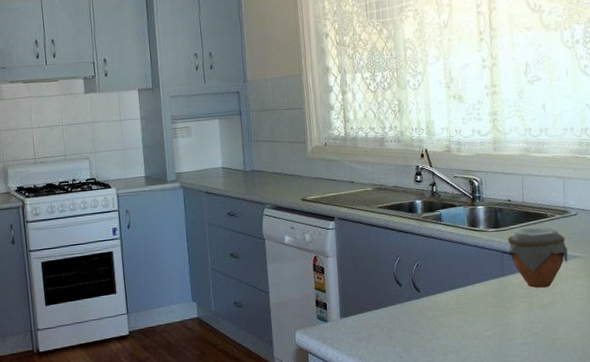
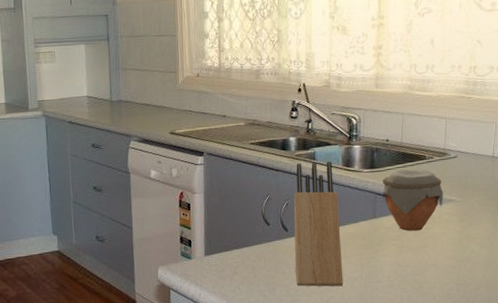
knife block: none [423,222,478,347] -> present [293,161,344,287]

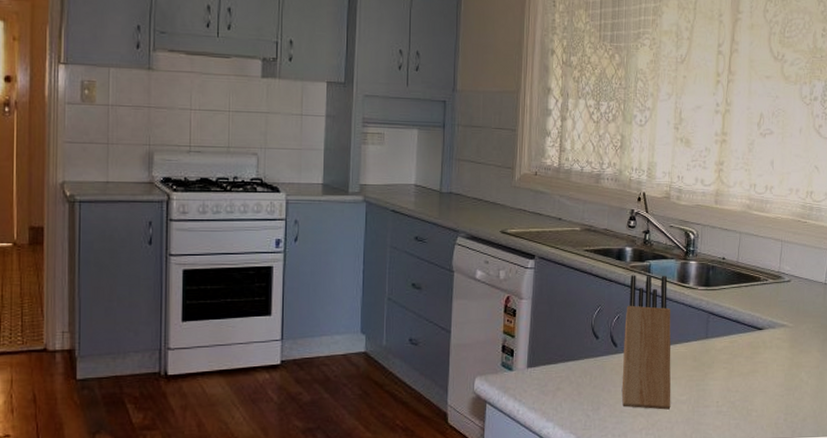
jar: present [382,169,443,231] -> none [716,290,776,355]

